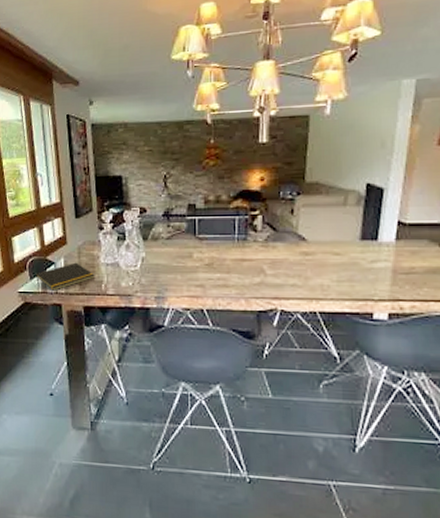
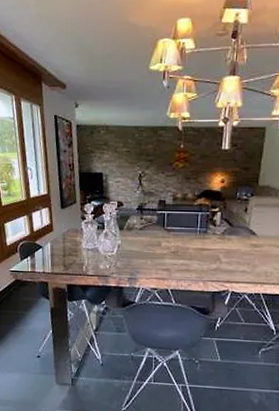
notepad: present [35,262,95,291] -> none [25,247,77,271]

